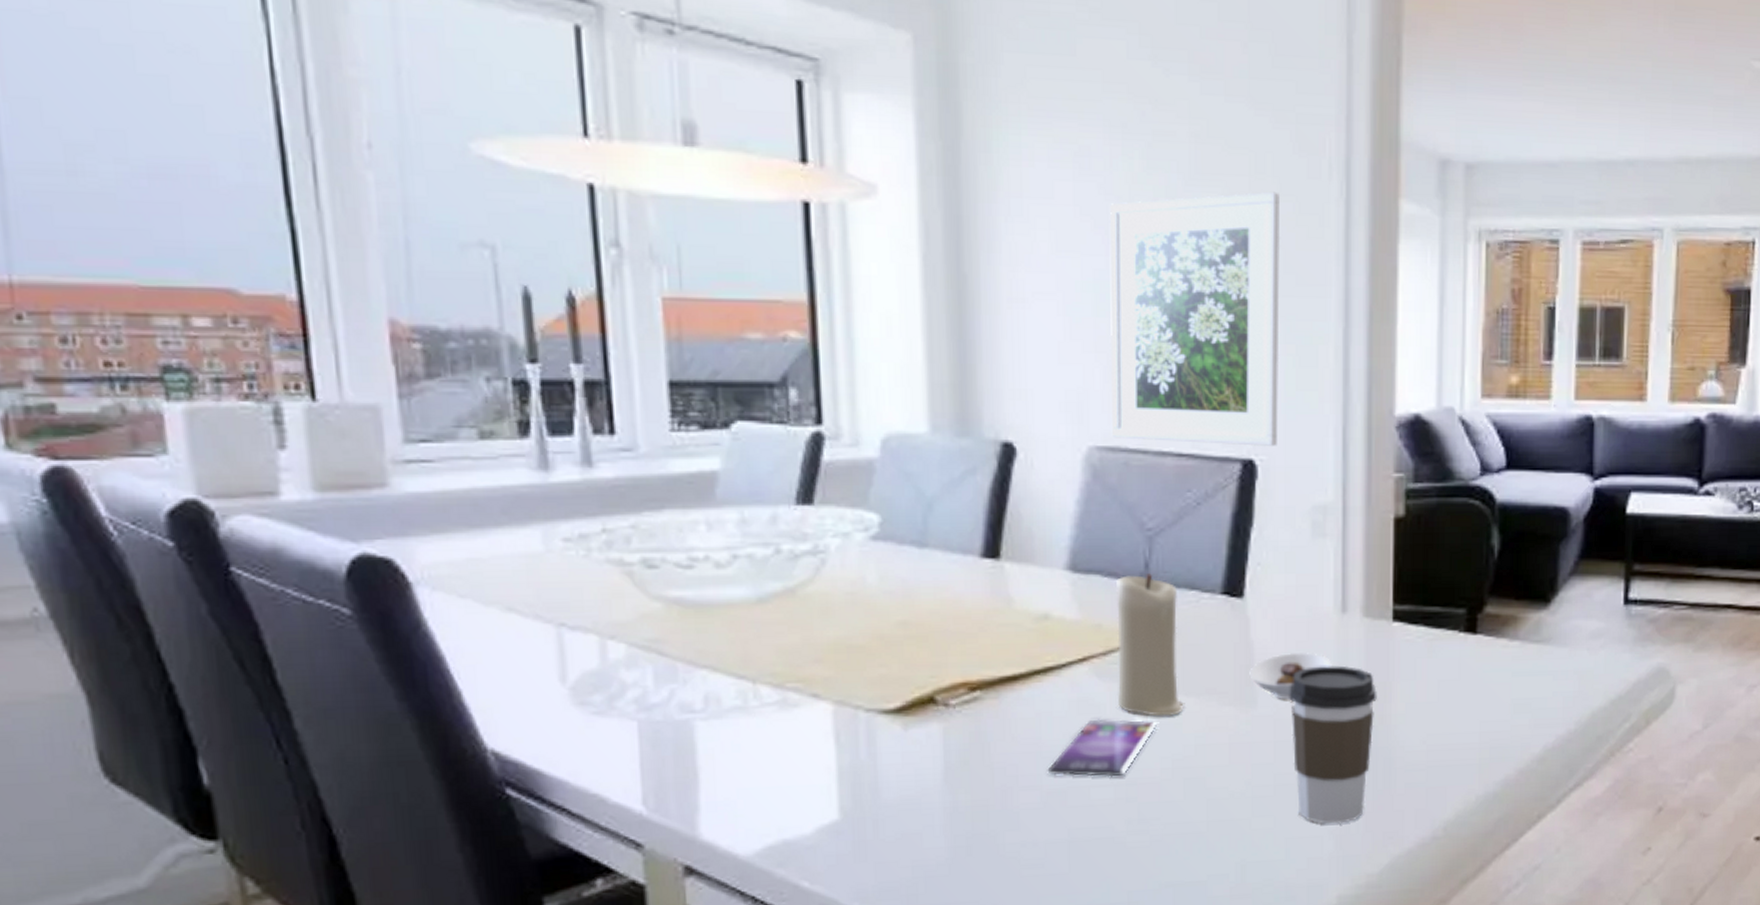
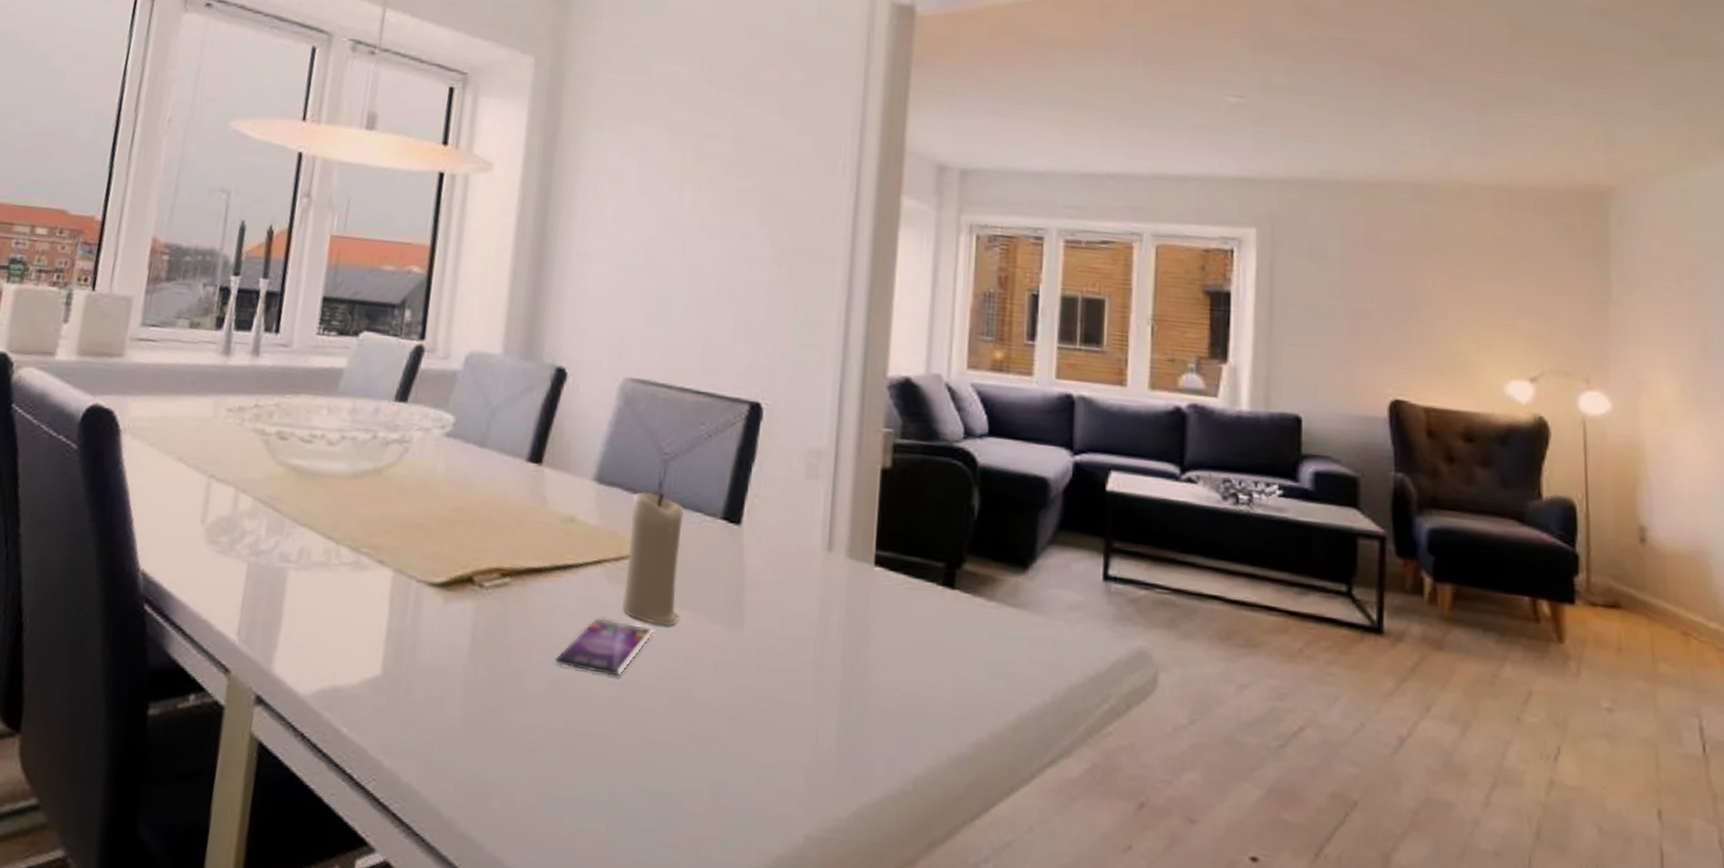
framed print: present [1109,191,1280,446] -> none [645,183,800,393]
saucer: present [1249,652,1332,699] -> none [739,581,815,626]
coffee cup: present [1289,665,1377,824] -> none [772,598,856,760]

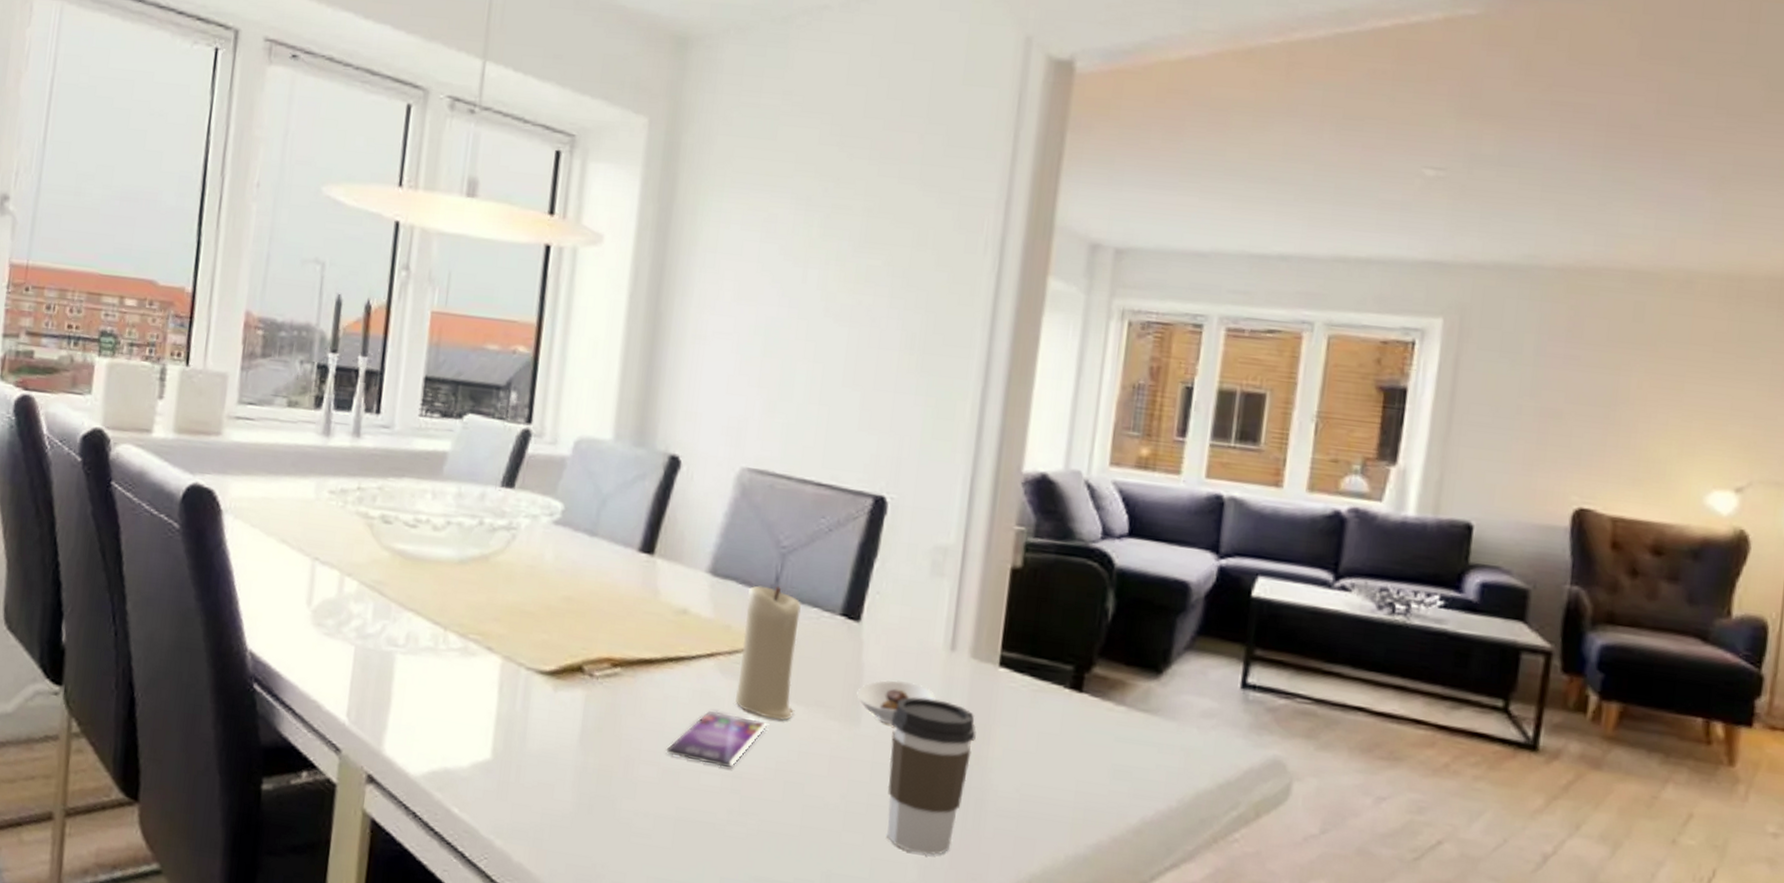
saucer: none [739,581,815,626] -> present [856,679,936,724]
coffee cup: none [772,598,856,760] -> present [887,697,976,855]

